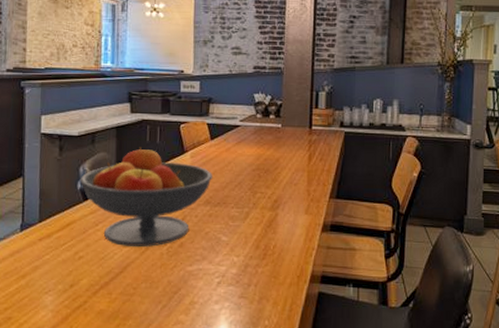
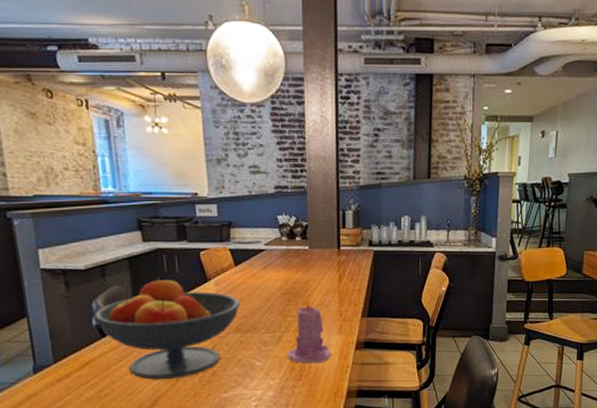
candle: none [253,177,297,243] -> present [287,300,331,364]

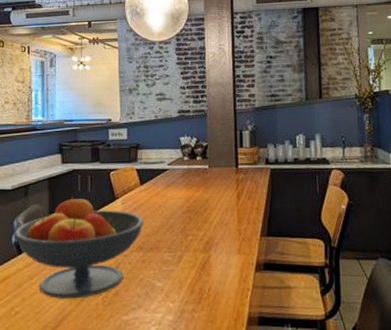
candle: present [287,300,331,364] -> none [187,219,231,286]

